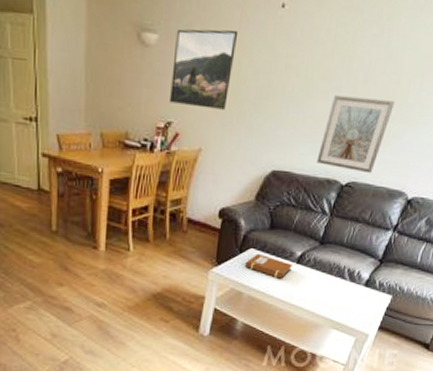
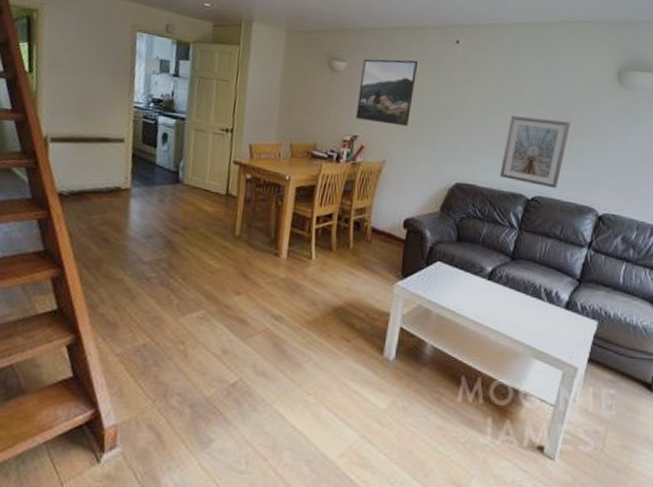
notebook: present [245,253,292,279] -> none [433,267,483,297]

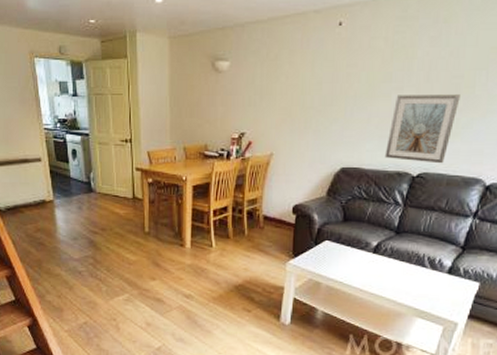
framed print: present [356,59,419,126] -> none [242,49,301,118]

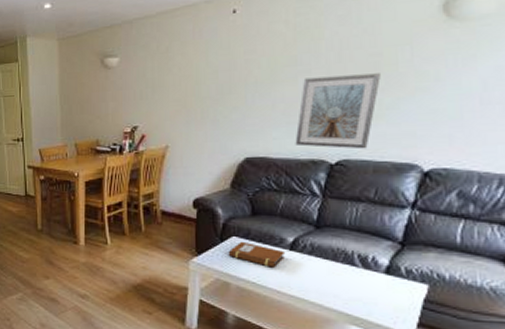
notebook: none [322,245,369,269] -> present [229,241,285,268]

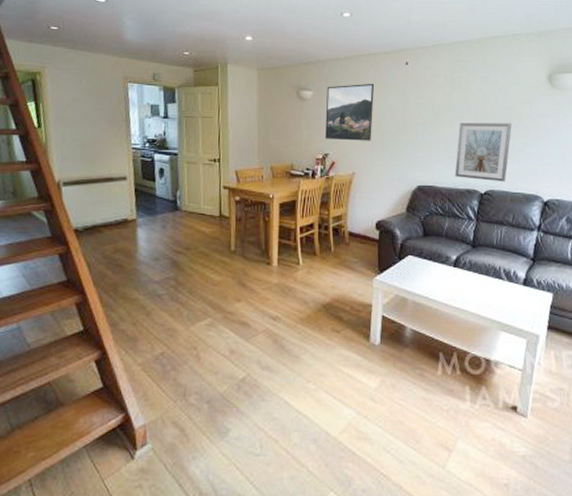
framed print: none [134,40,193,111] -> present [325,83,375,141]
notebook: present [229,241,285,268] -> none [406,260,450,283]

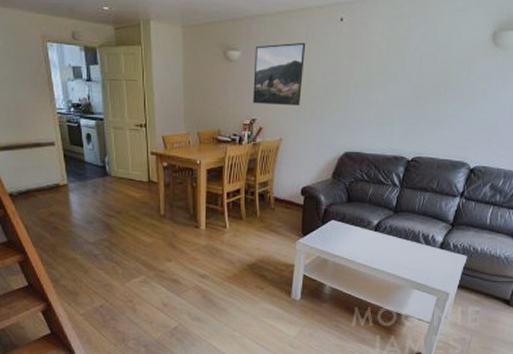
picture frame: present [454,122,512,182] -> none [383,86,447,149]

